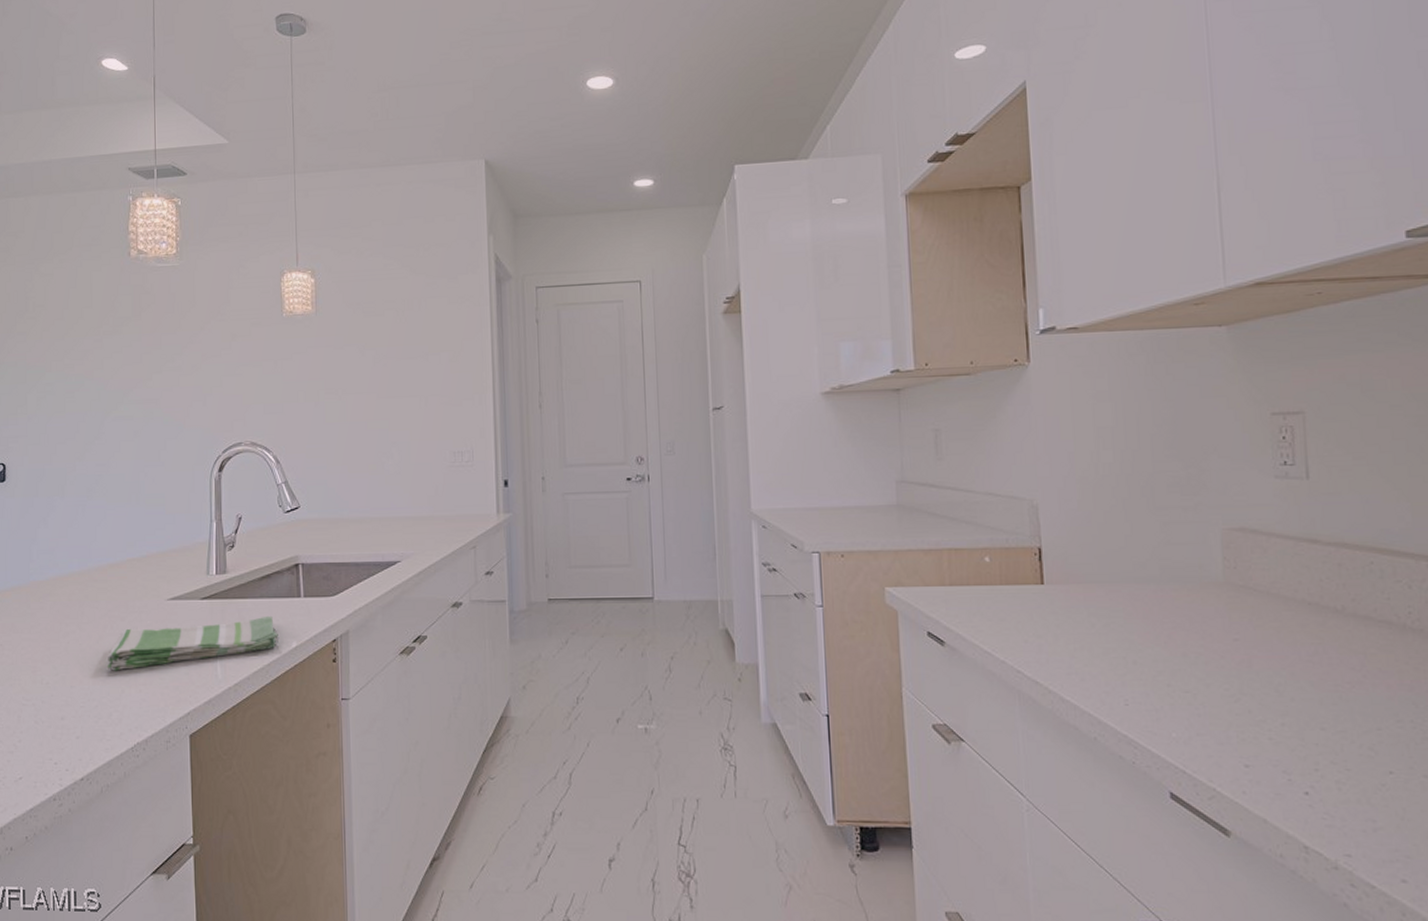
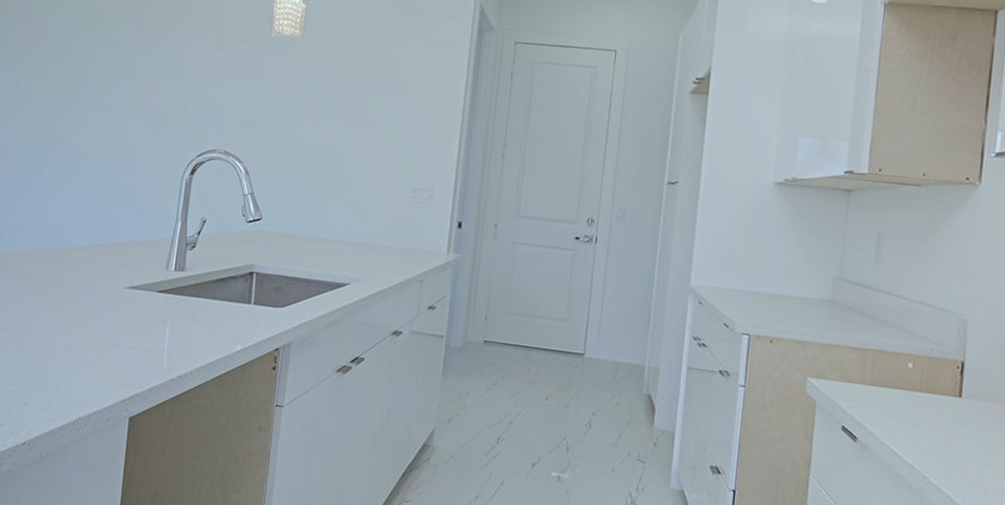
dish towel: present [107,615,278,671] -> none [61,309,225,349]

